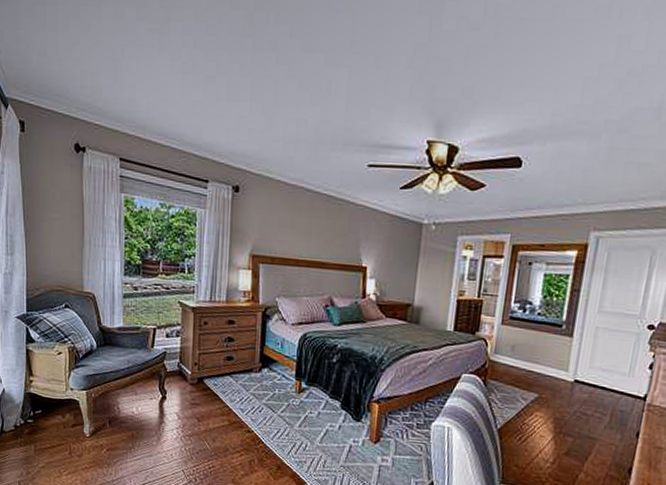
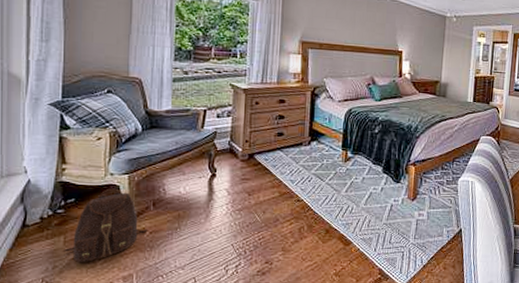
backpack: none [34,403,106,472] -> present [62,188,149,262]

